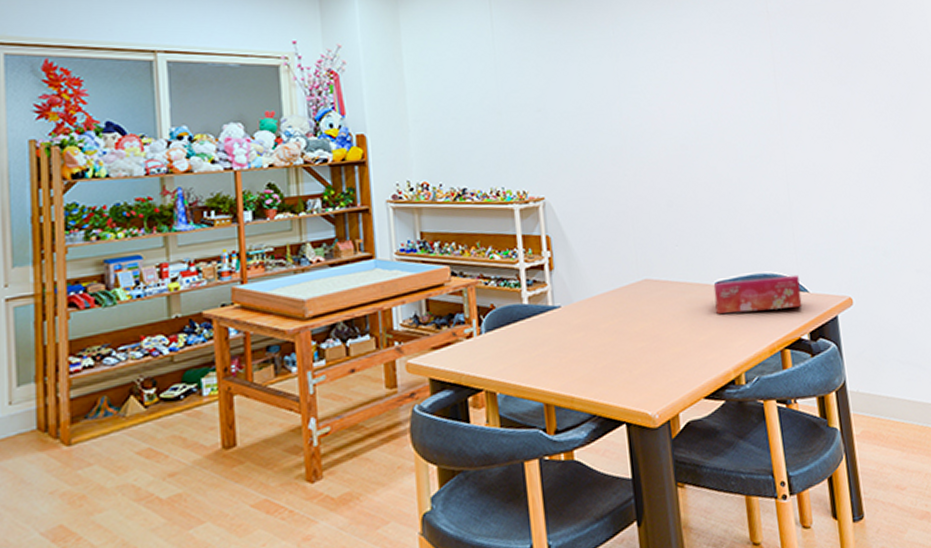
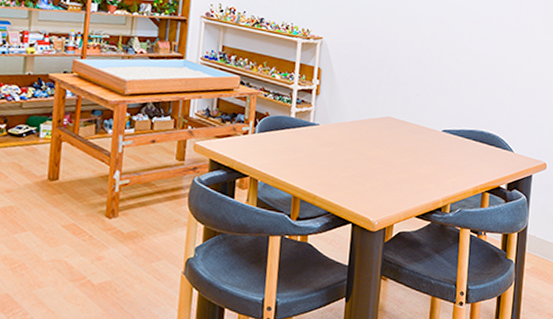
tissue box: present [713,274,802,314] -> none [438,130,508,162]

